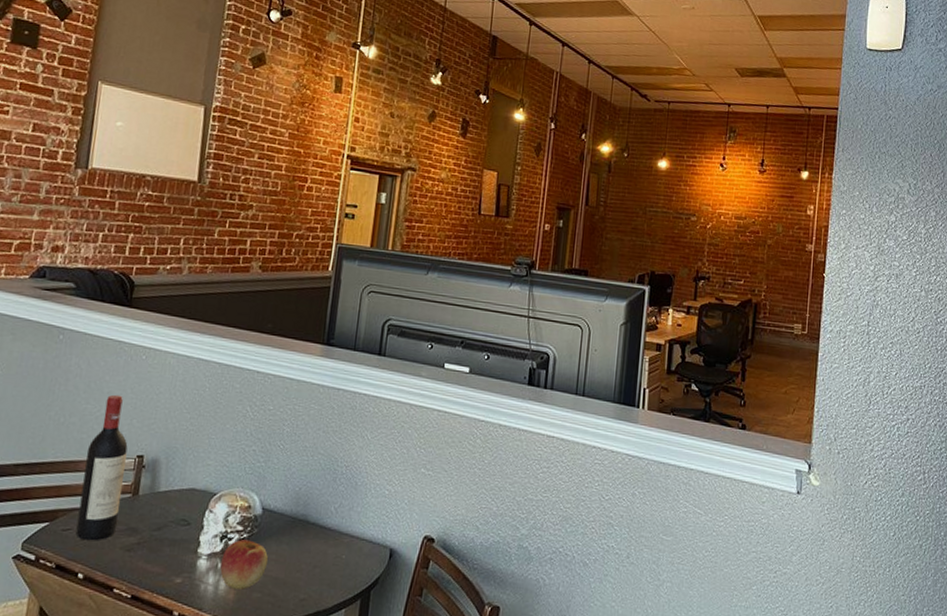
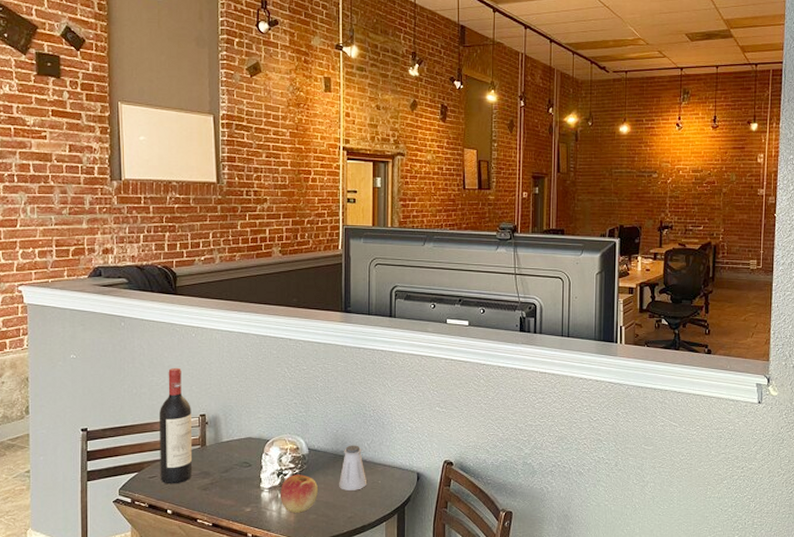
saltshaker: none [293,507,328,566] -> present [339,445,366,490]

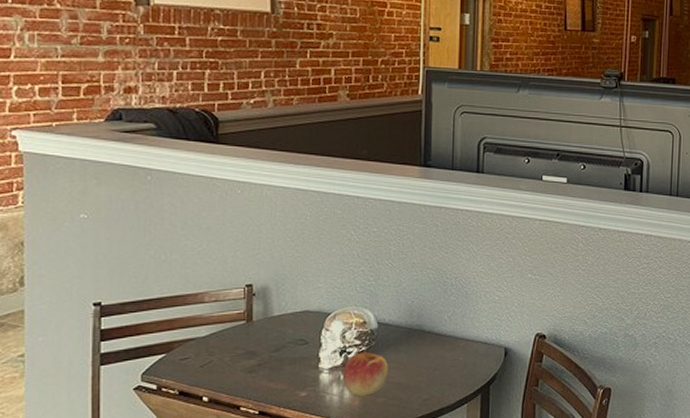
wine bottle: present [160,367,193,484] -> none [194,229,236,367]
saltshaker: present [339,445,366,490] -> none [413,317,446,369]

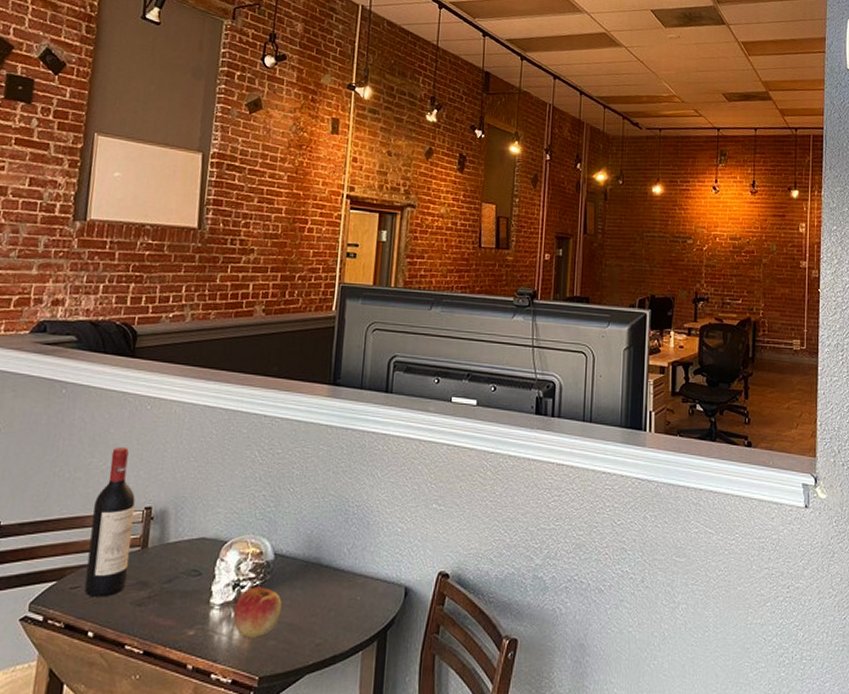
wine bottle: none [194,229,236,367] -> present [84,446,135,598]

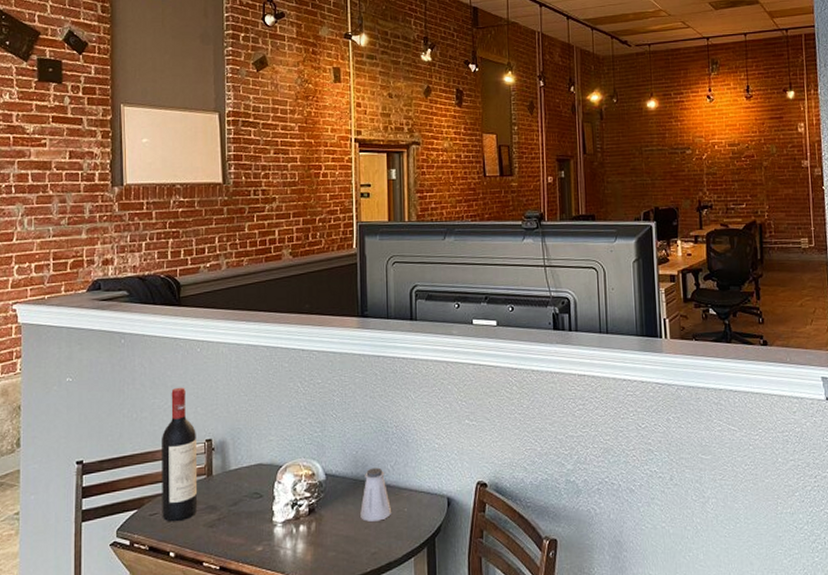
apple: present [233,587,282,638] -> none [295,504,337,551]
saltshaker: none [308,550,343,609] -> present [360,467,391,522]

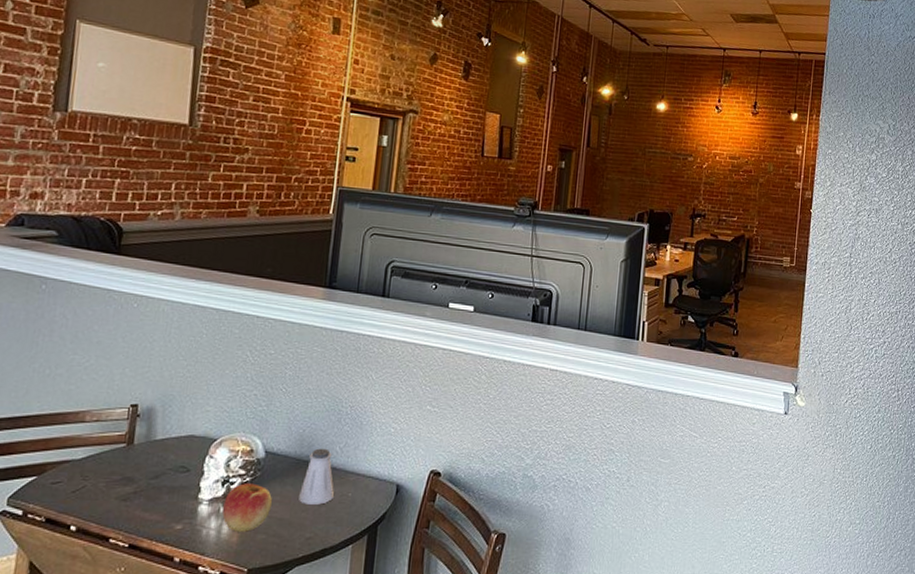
wine bottle: present [162,387,198,522] -> none [66,344,121,493]
apple: none [295,504,337,551] -> present [222,483,272,532]

